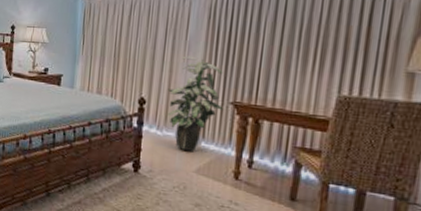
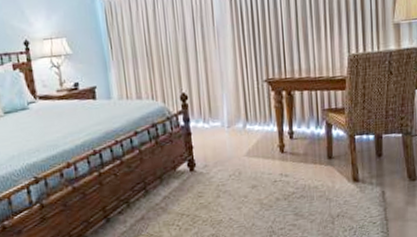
indoor plant: present [167,56,224,151] -> none [205,41,259,137]

